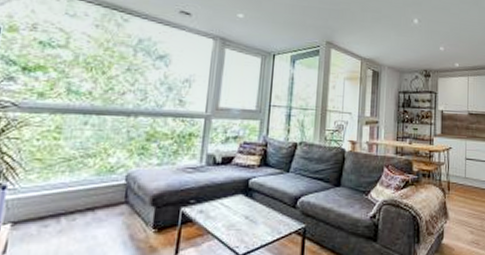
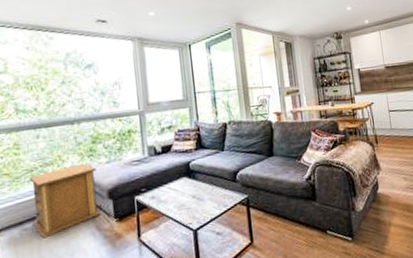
side table: none [55,161,144,240] -> present [28,163,101,239]

